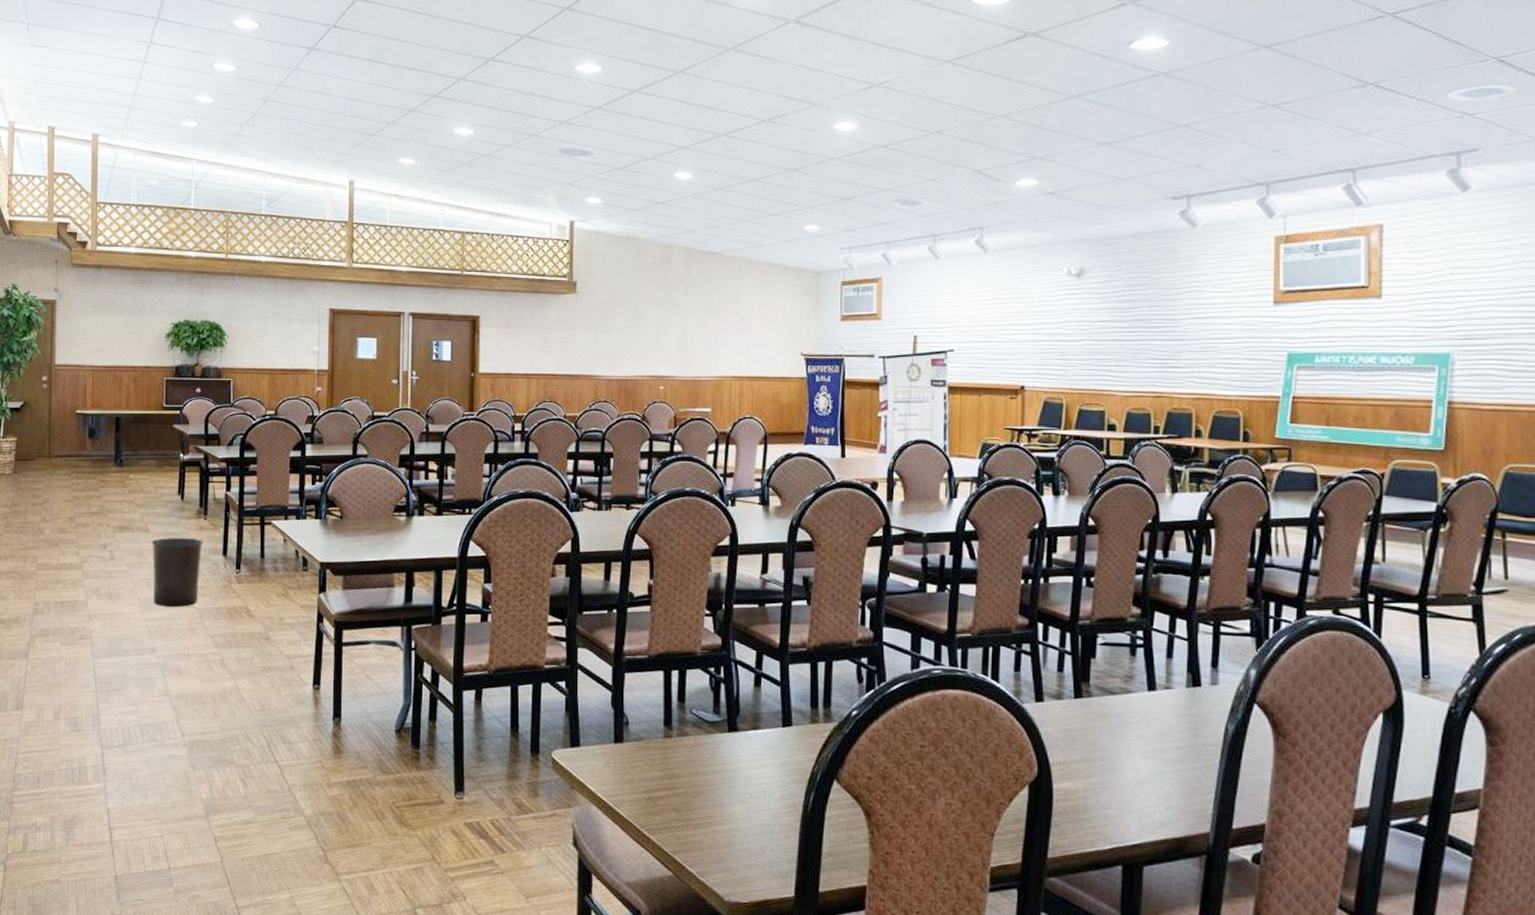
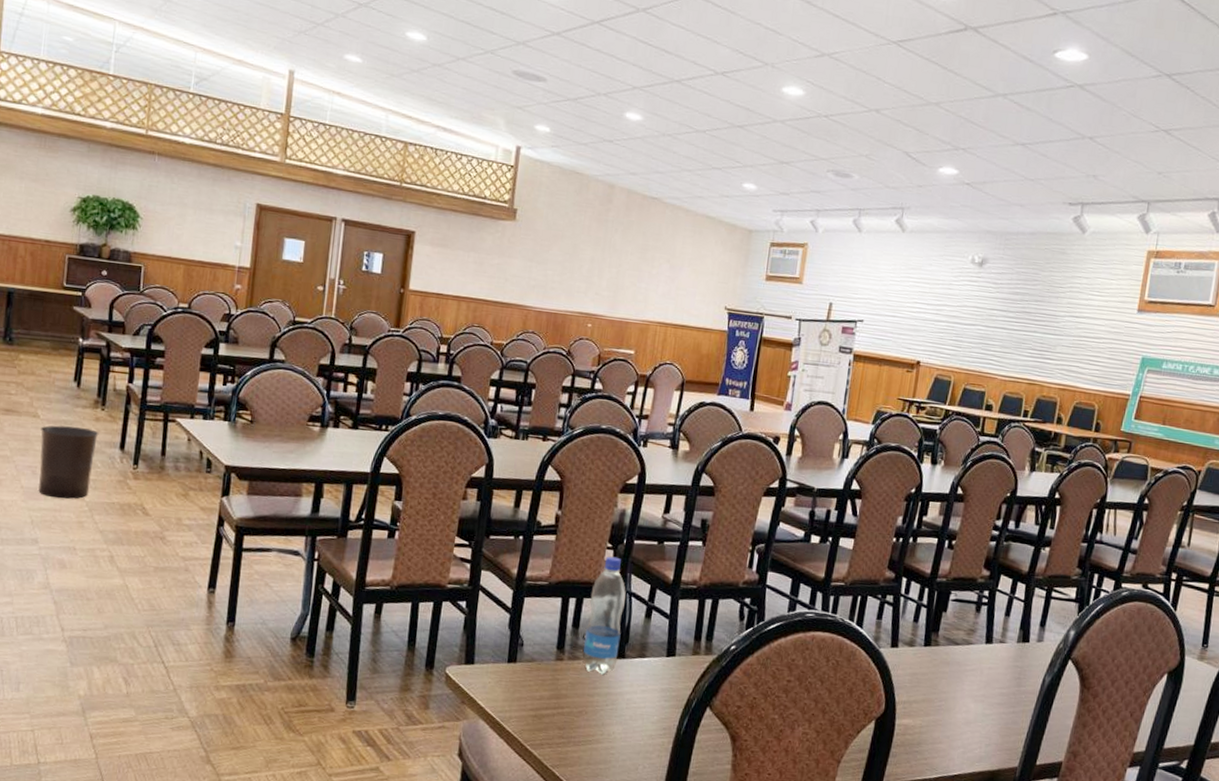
bottle: none [691,623,731,750] -> present [582,556,626,675]

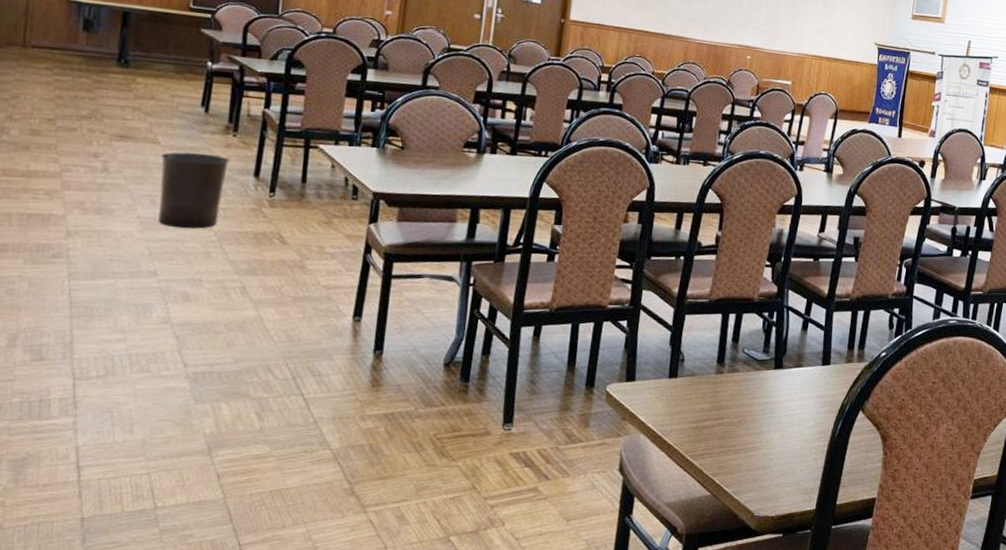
bottle: present [582,556,626,675] -> none [741,273,784,385]

